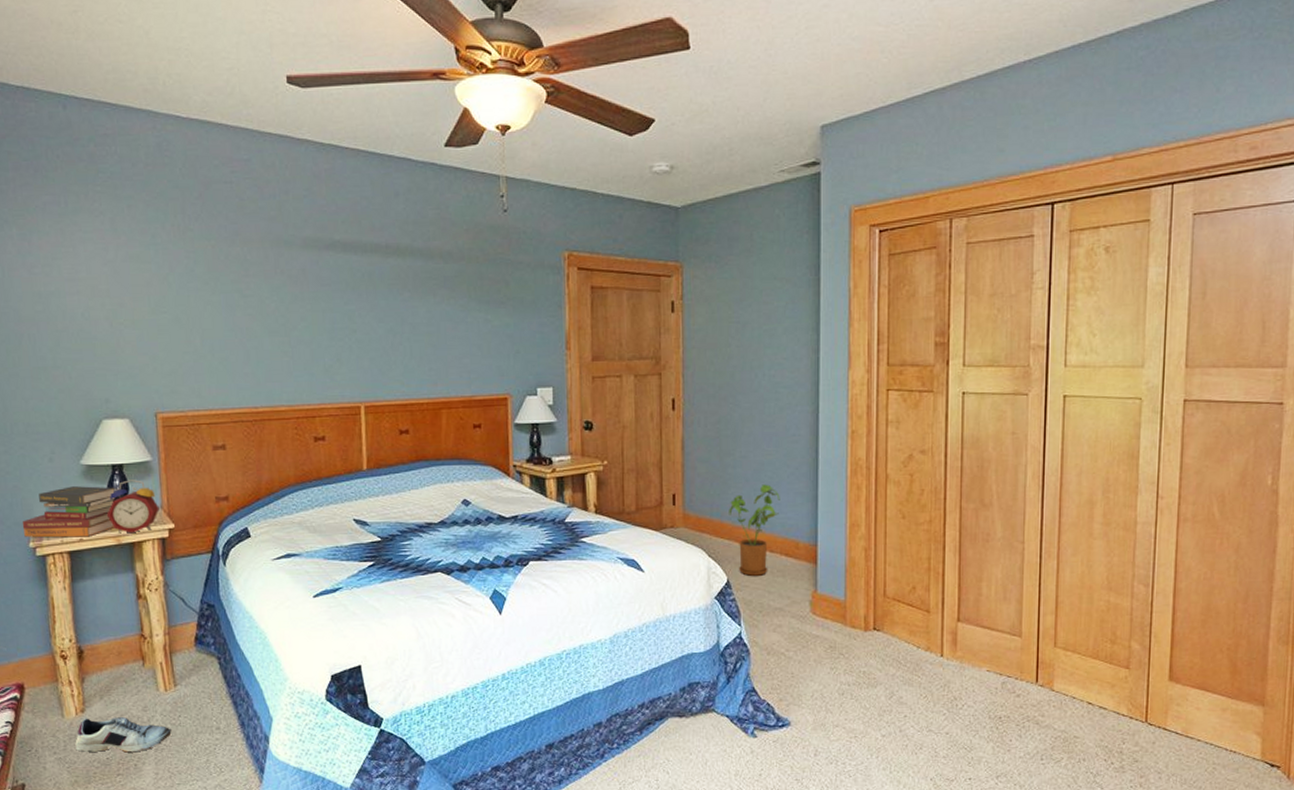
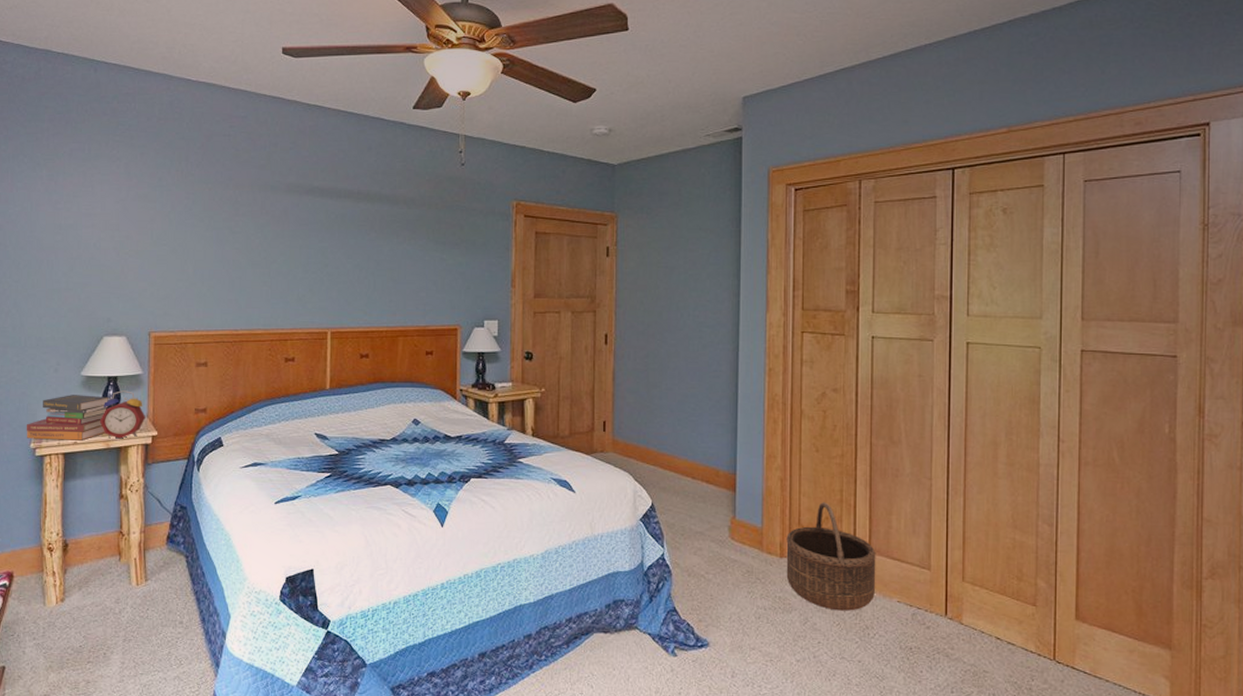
shoe: present [75,716,172,754] -> none [53,607,139,643]
house plant: present [729,484,780,576] -> none [654,415,702,500]
basket: none [871,571,965,683] -> present [786,502,876,611]

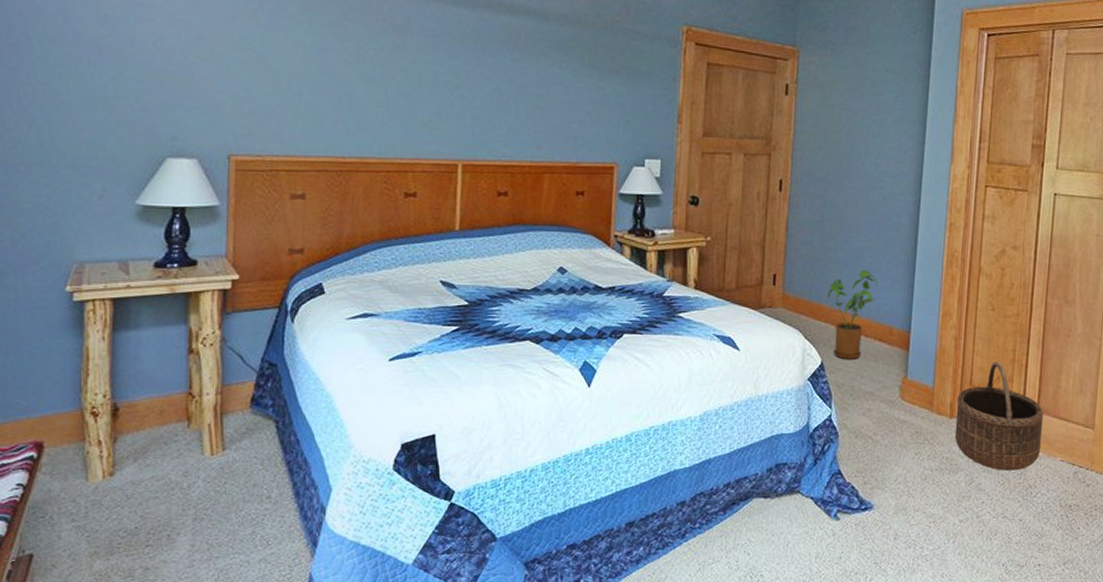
books: present [26,395,108,441] -> none [59,227,173,284]
alarm clock: present [99,390,146,439] -> none [161,224,223,283]
house plant: none [654,415,702,500] -> present [827,270,878,359]

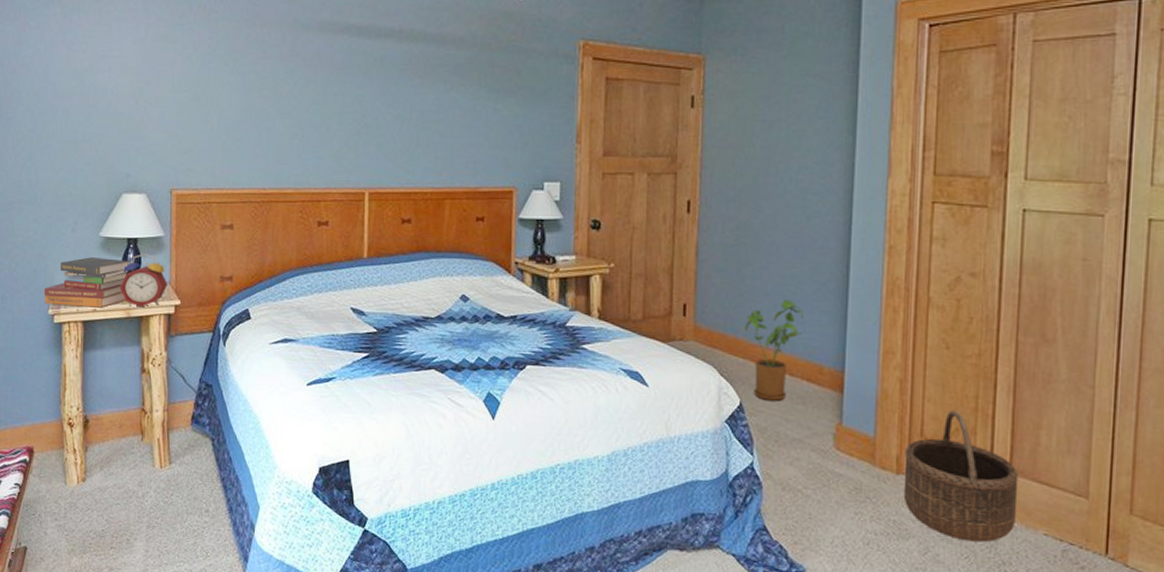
books: none [59,227,173,284] -> present [43,257,129,308]
alarm clock: none [161,224,223,283] -> present [119,254,168,307]

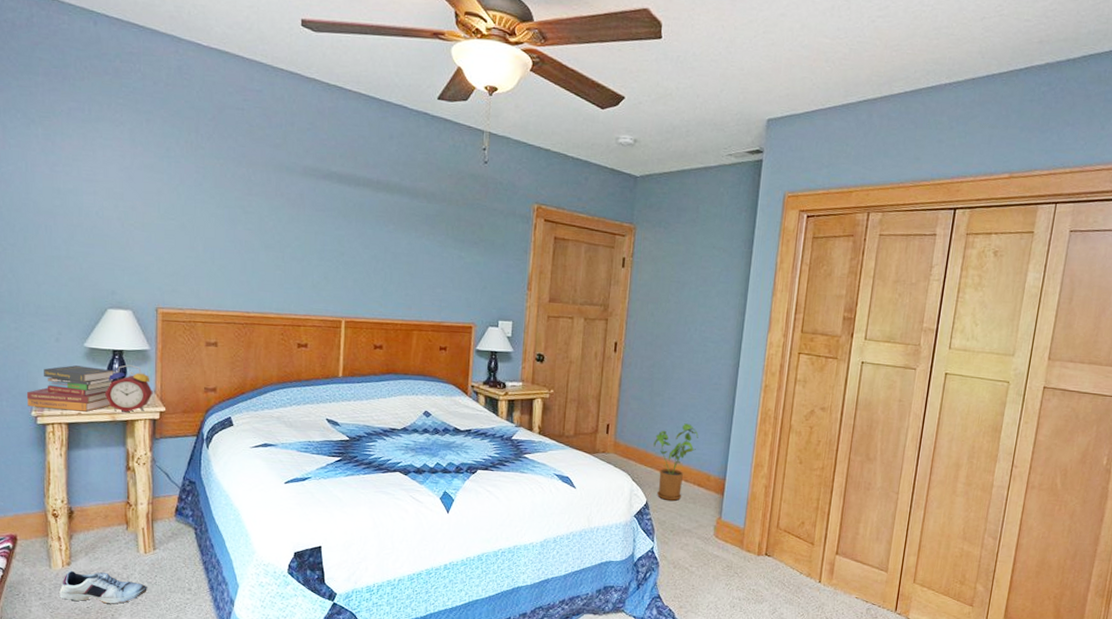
shoe: none [75,487,163,528] -> present [59,570,147,605]
basket: present [903,410,1019,543] -> none [761,509,843,604]

